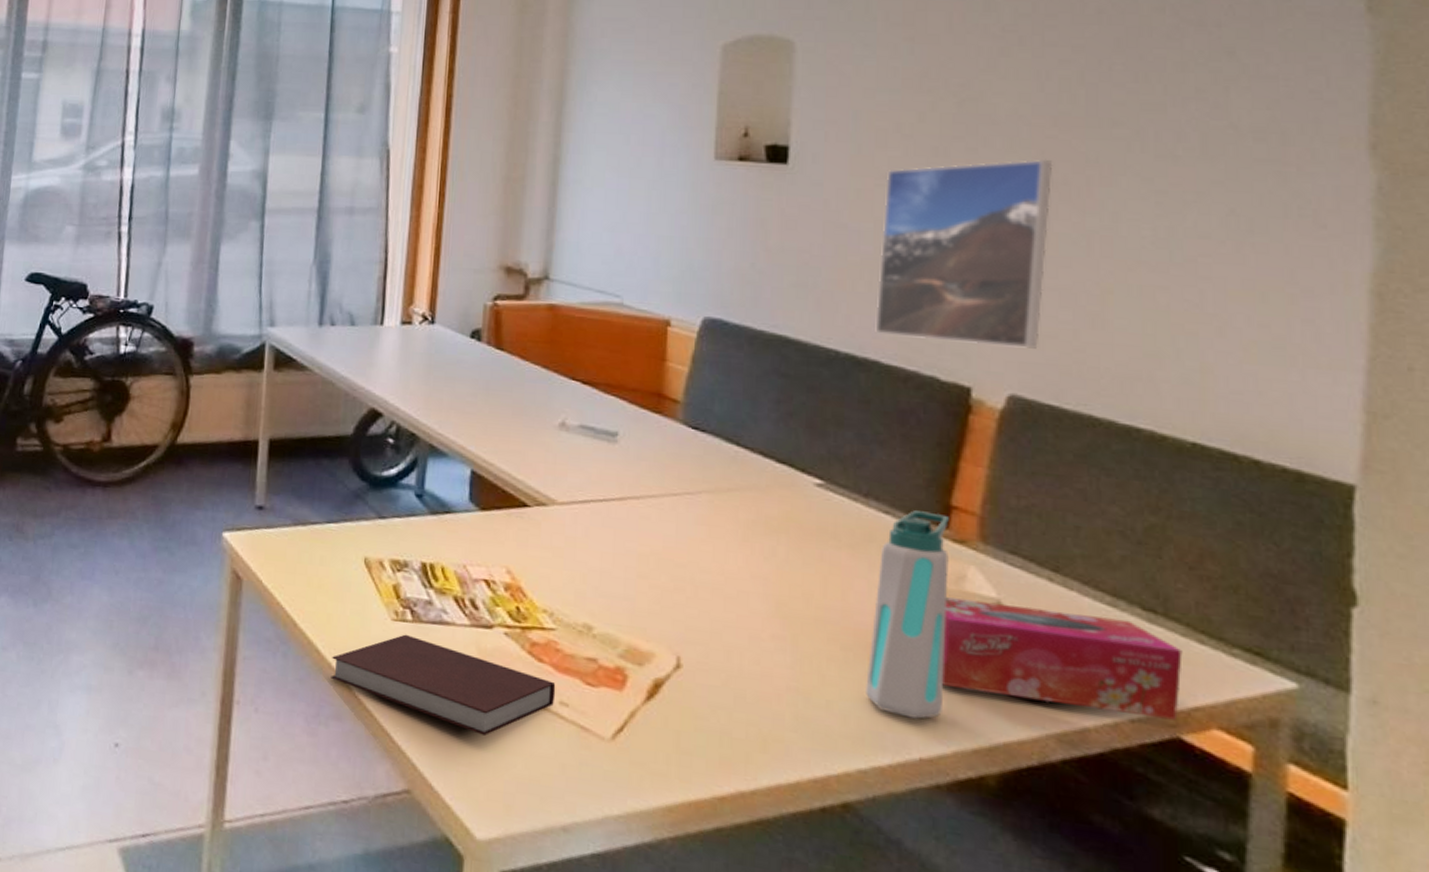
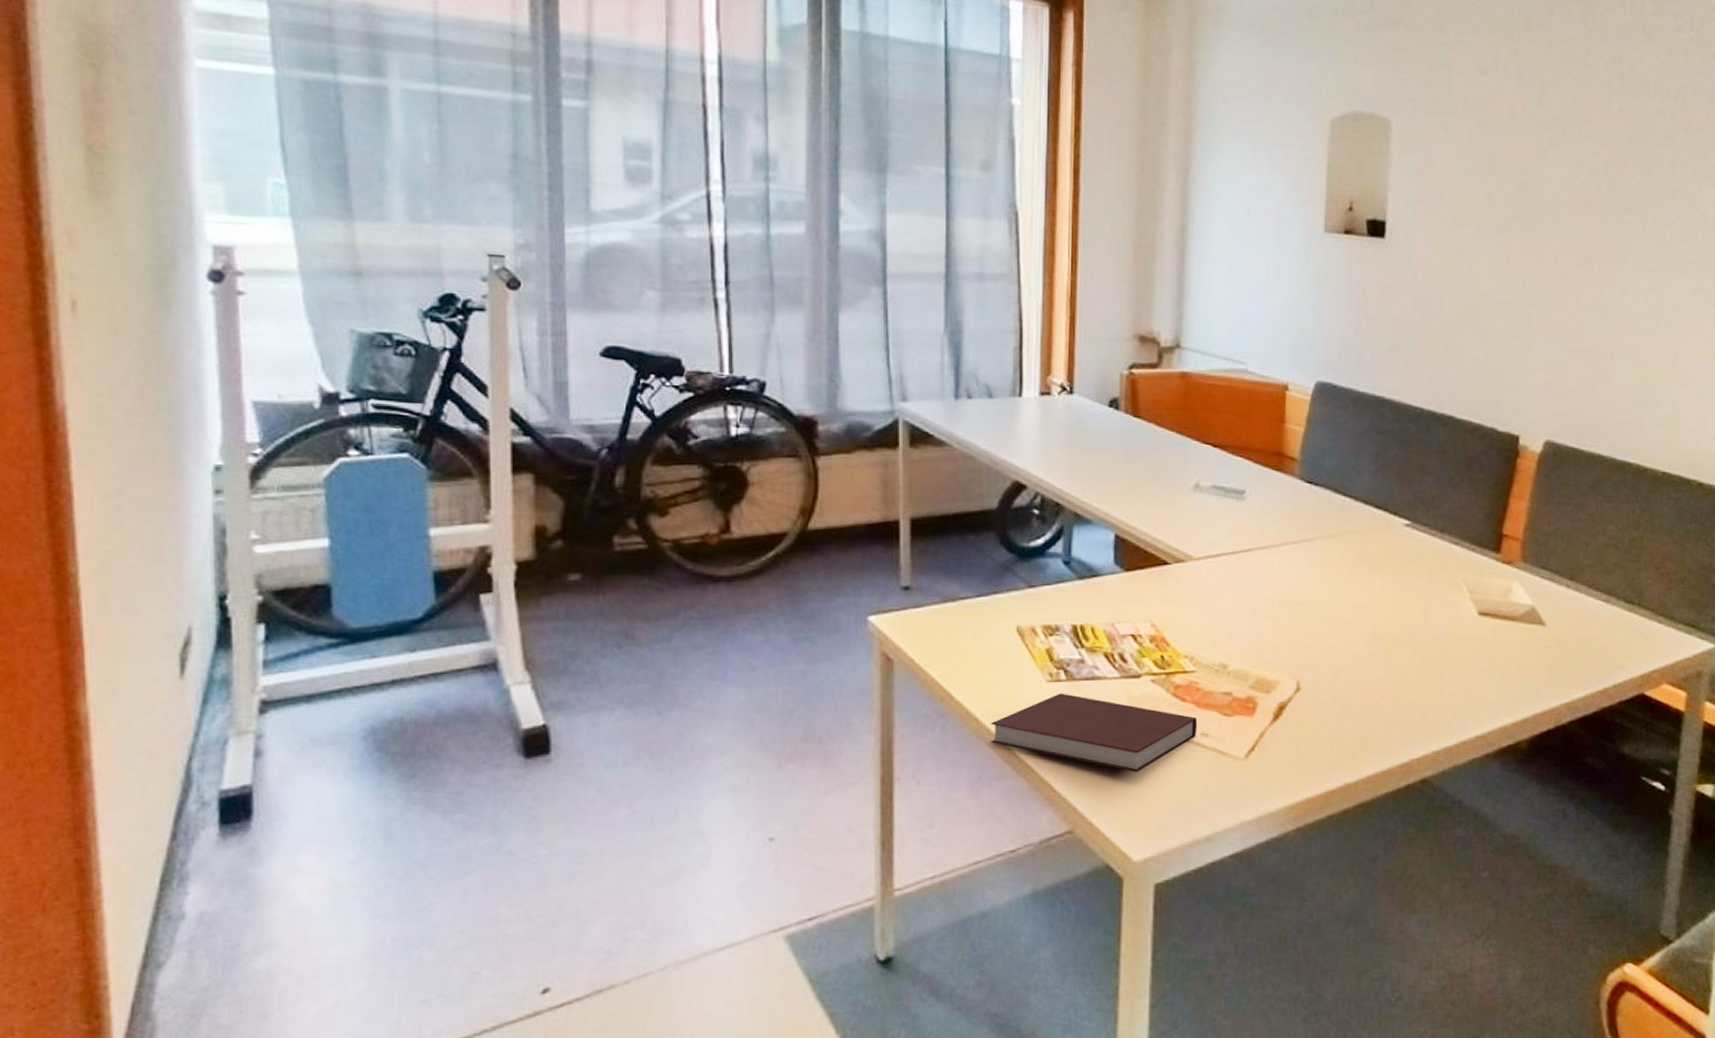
water bottle: present [866,510,949,719] -> none [1439,540,1501,706]
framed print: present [875,158,1053,349] -> none [1451,239,1583,402]
tissue box: present [942,597,1183,720] -> none [1493,608,1648,682]

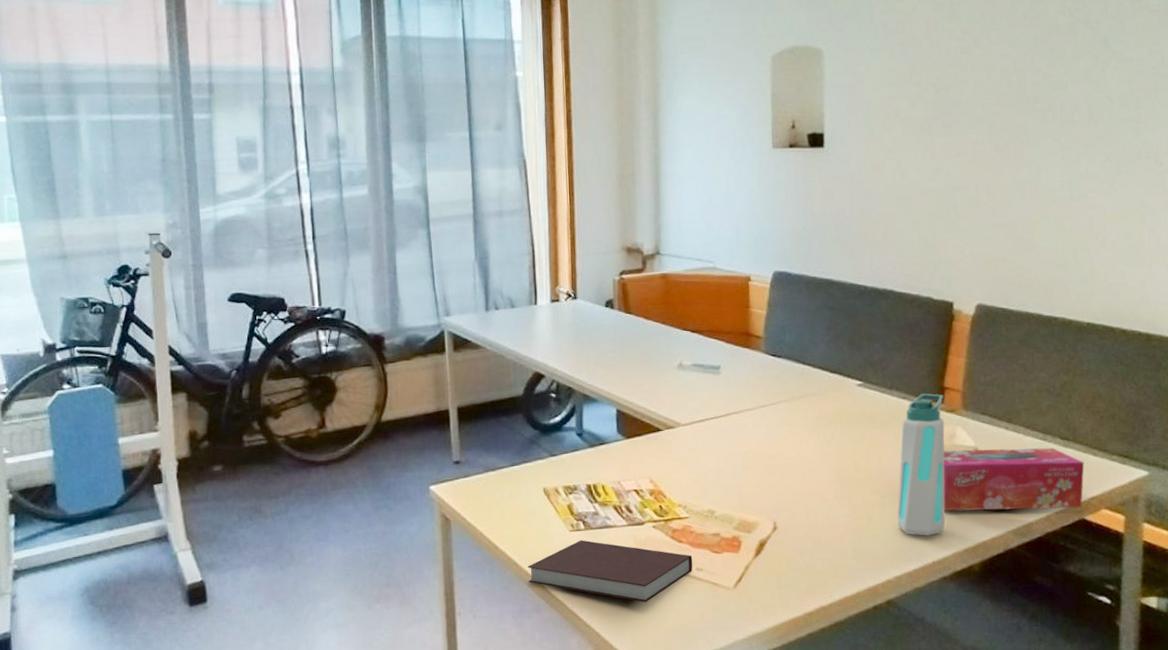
water bottle: none [1439,540,1501,706] -> present [897,393,945,536]
tissue box: none [1493,608,1648,682] -> present [943,448,1084,511]

